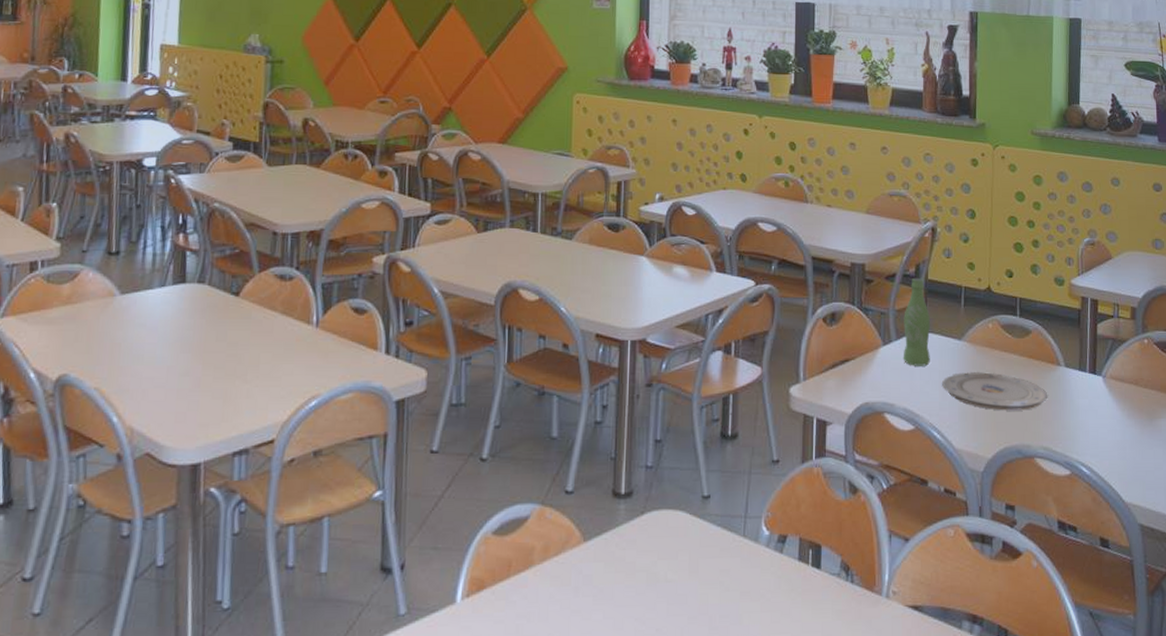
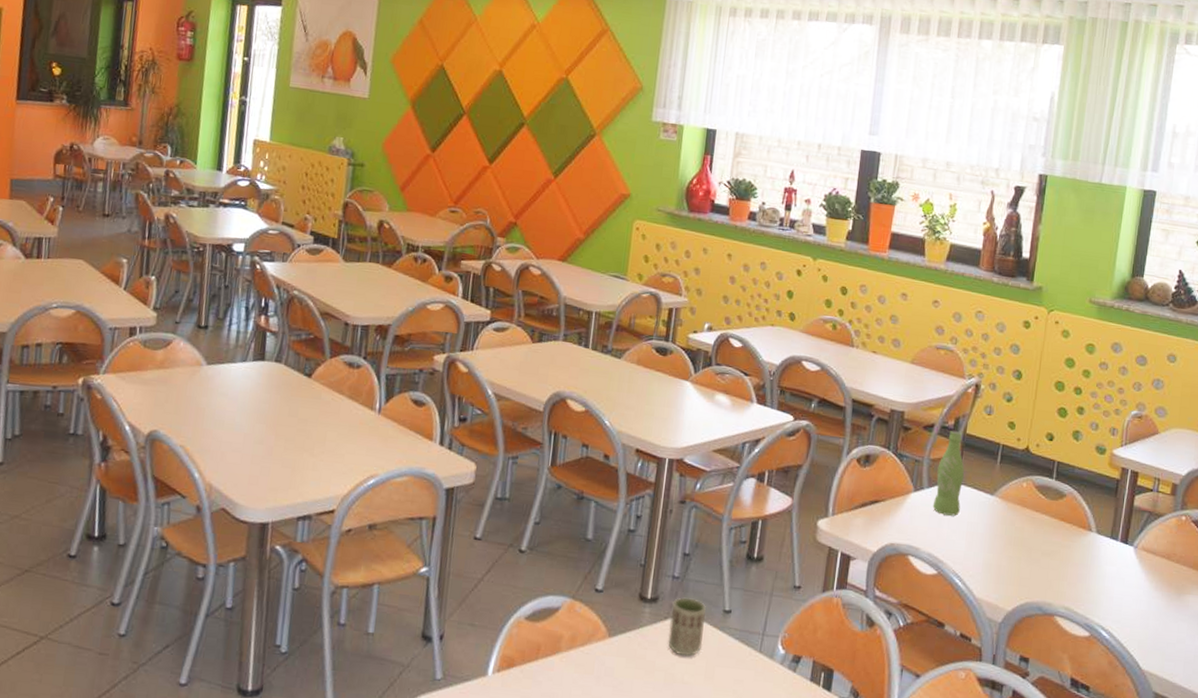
cup: none [647,487,684,552] -> present [668,597,706,657]
plate: present [941,372,1048,411] -> none [968,526,1076,570]

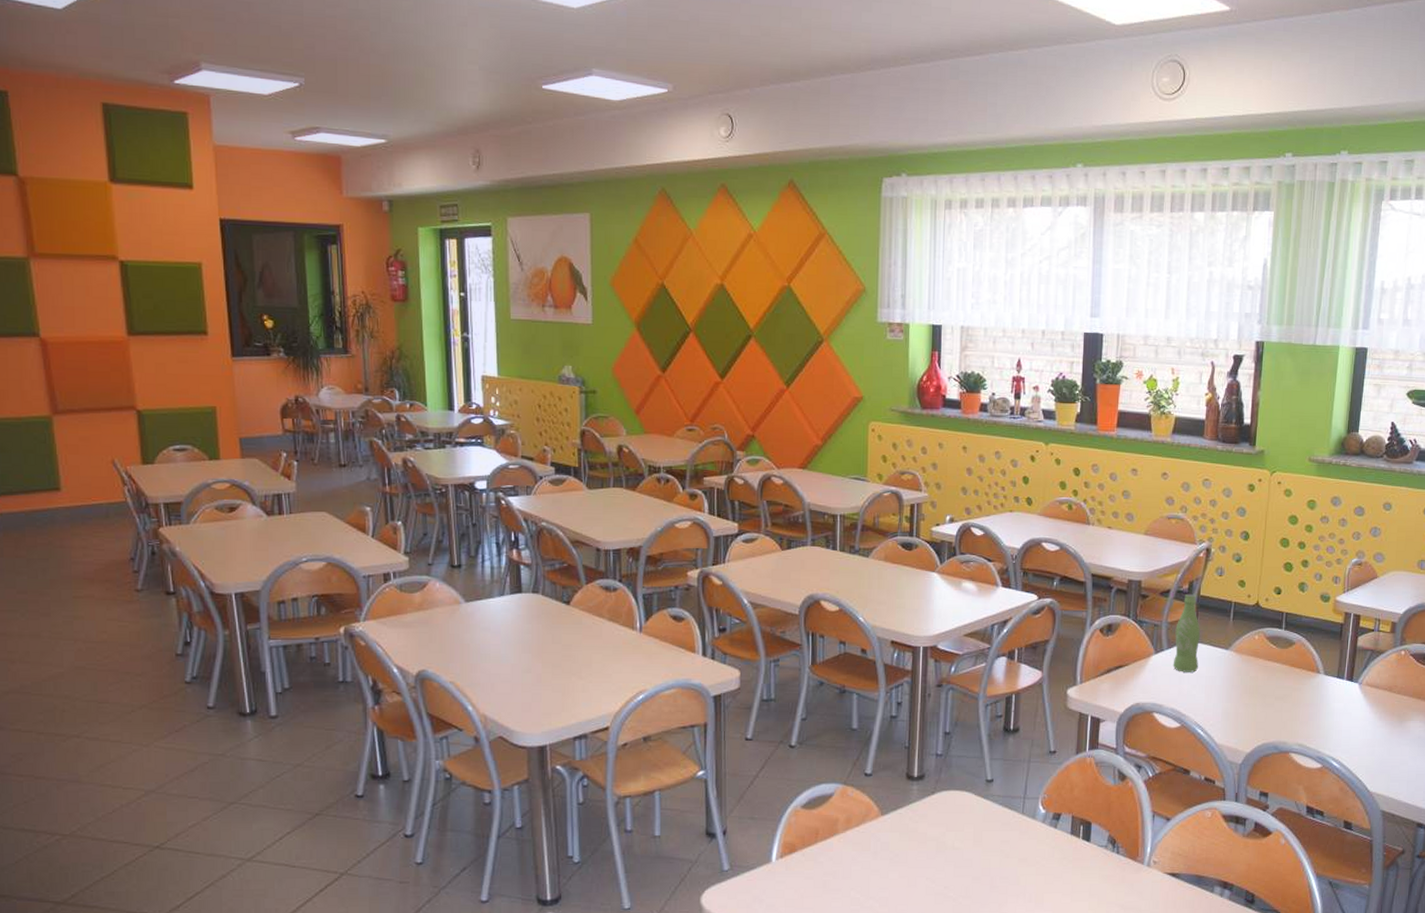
cup: present [668,597,706,657] -> none [937,772,969,825]

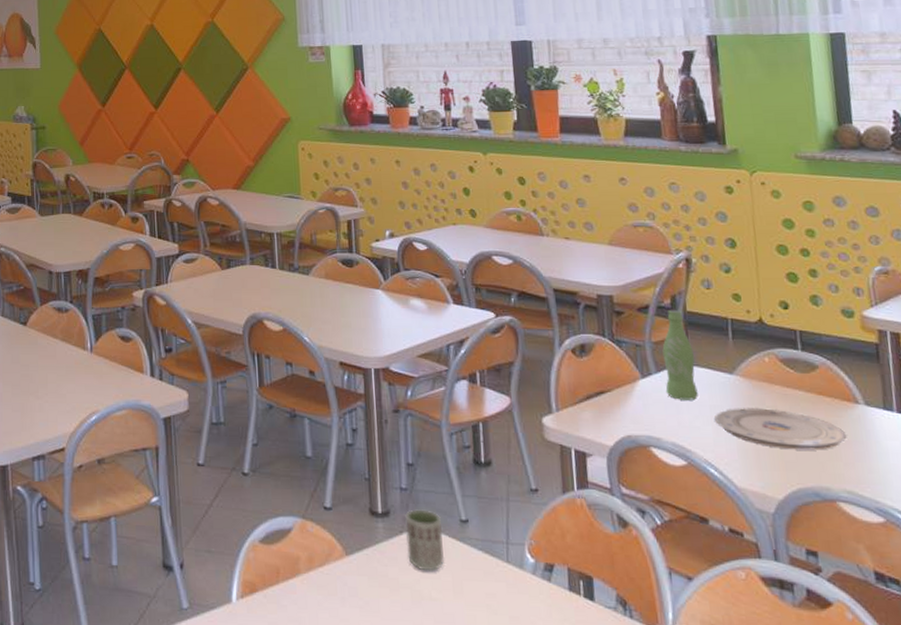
cup: none [937,772,969,825] -> present [405,509,445,571]
plate: none [1207,678,1306,712] -> present [713,408,847,451]

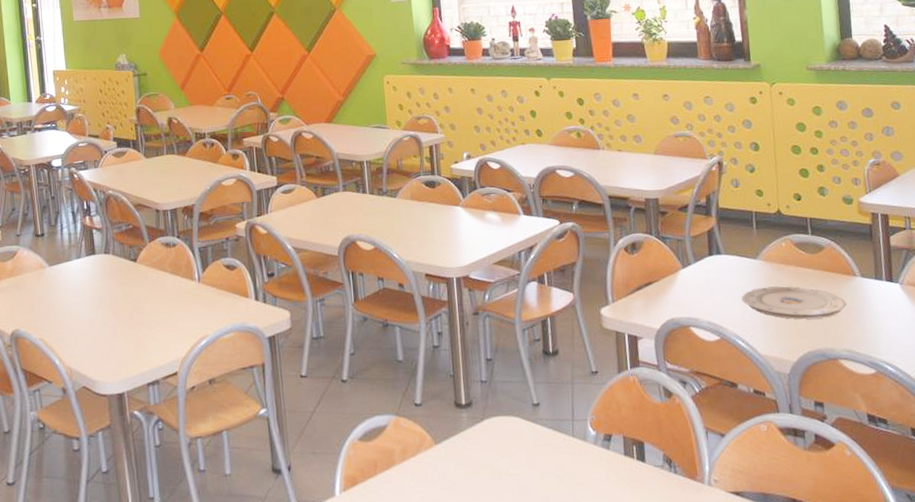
cup: present [405,509,445,571] -> none [485,398,520,451]
bottle: present [662,310,698,400] -> none [699,207,729,285]

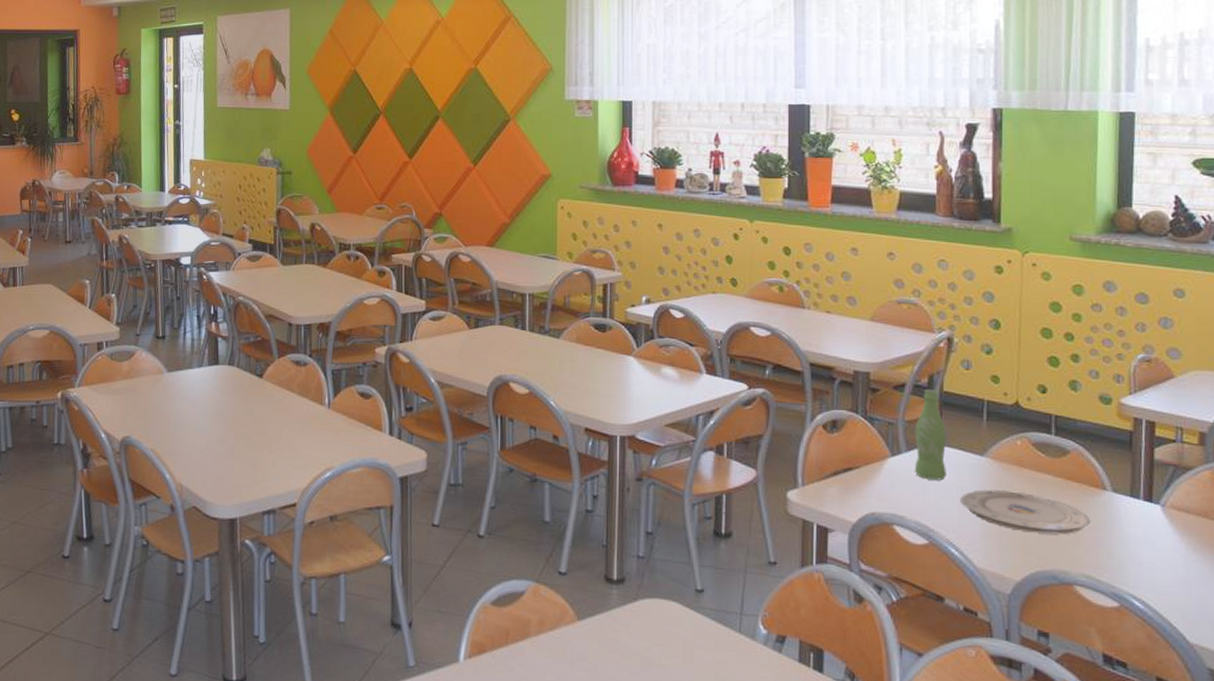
bottle: none [699,207,729,285] -> present [914,389,947,480]

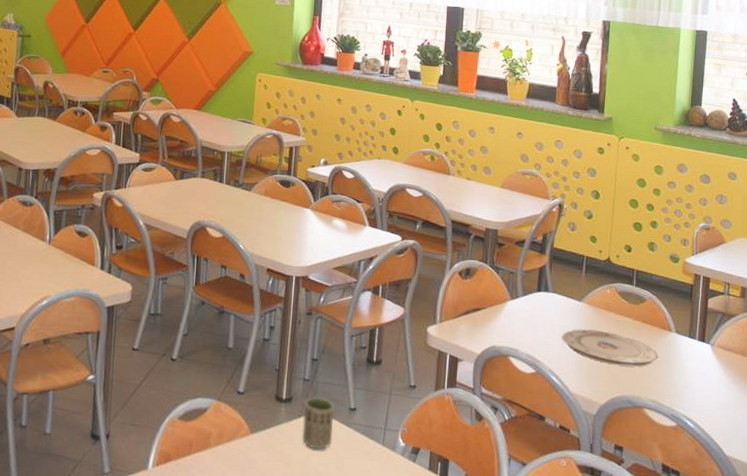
cup: none [640,577,677,639] -> present [302,397,334,450]
bottle: present [914,389,947,480] -> none [528,245,555,321]

